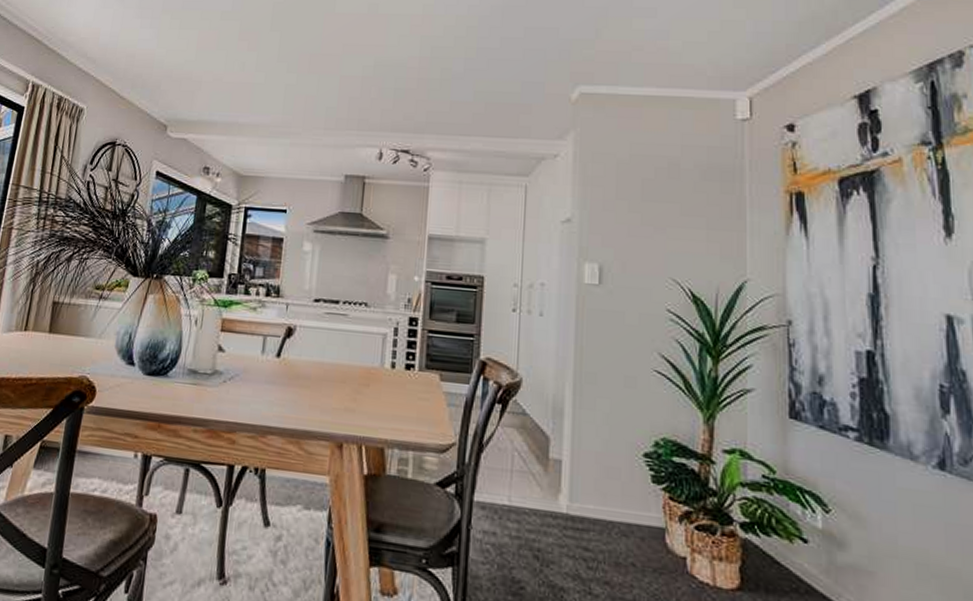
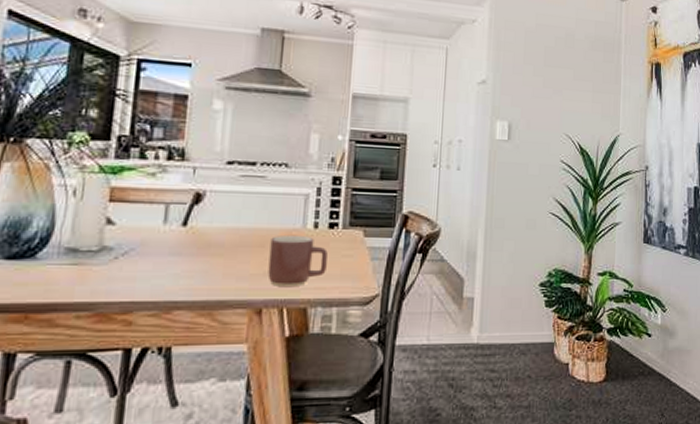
mug: none [348,373,404,426] -> present [268,234,328,288]

